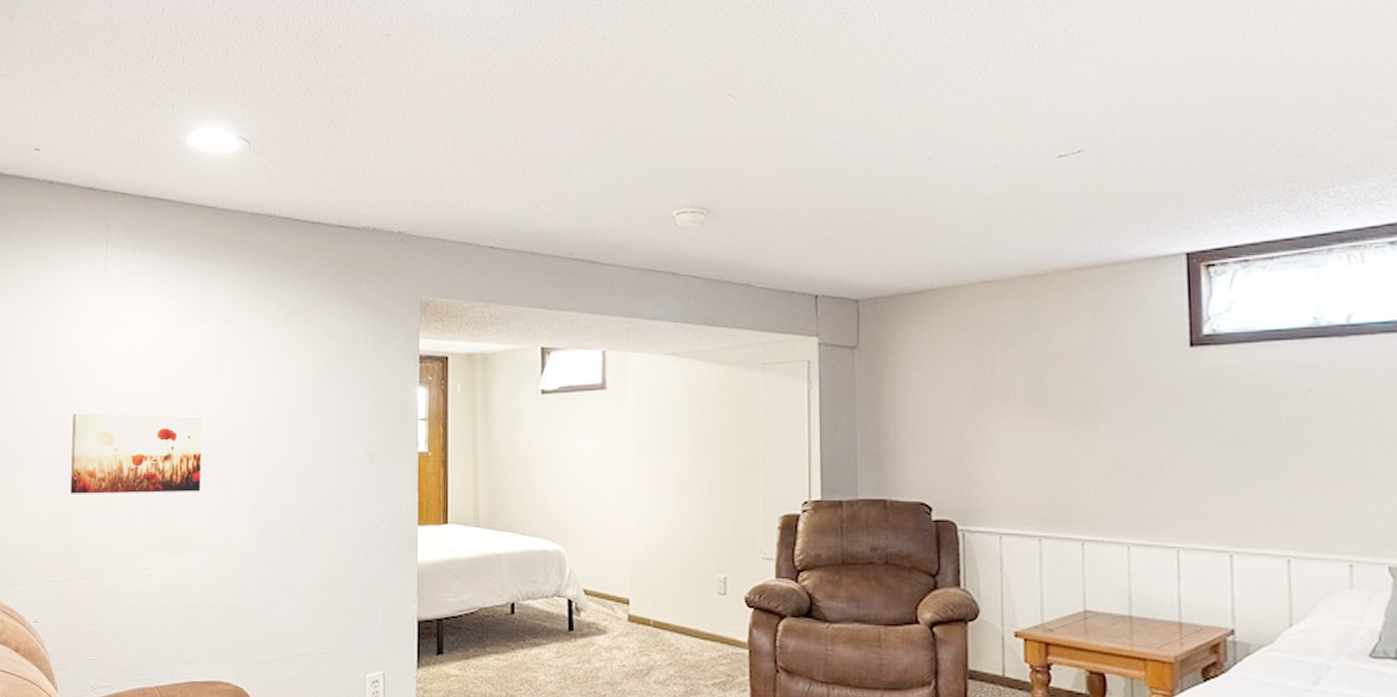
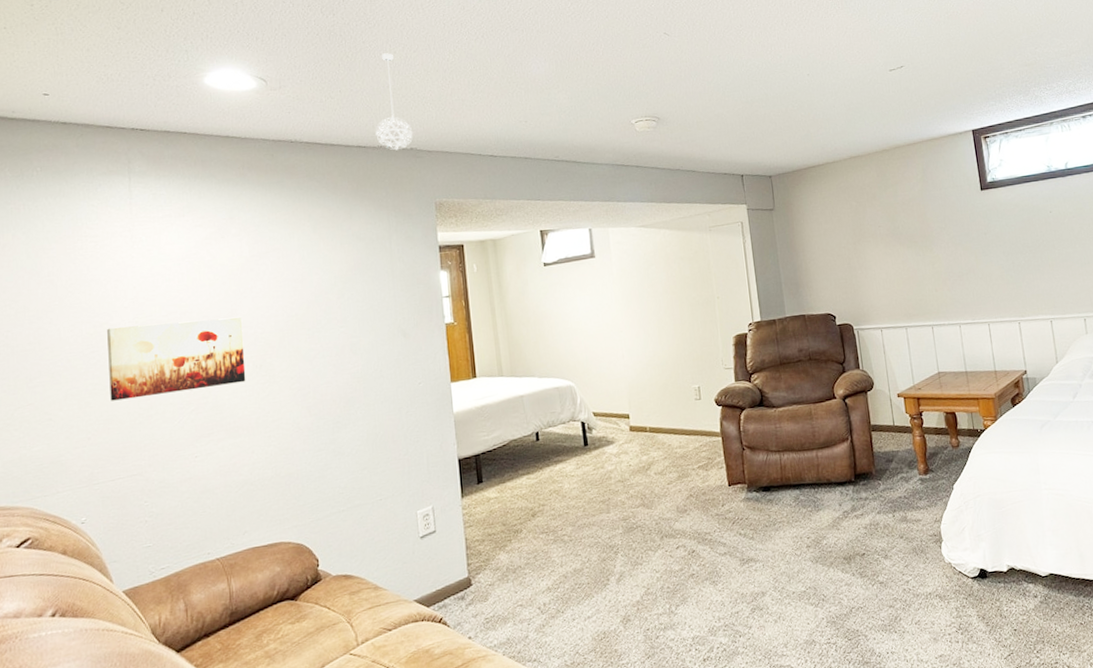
pendant light: none [361,112,403,234] -> present [375,53,413,151]

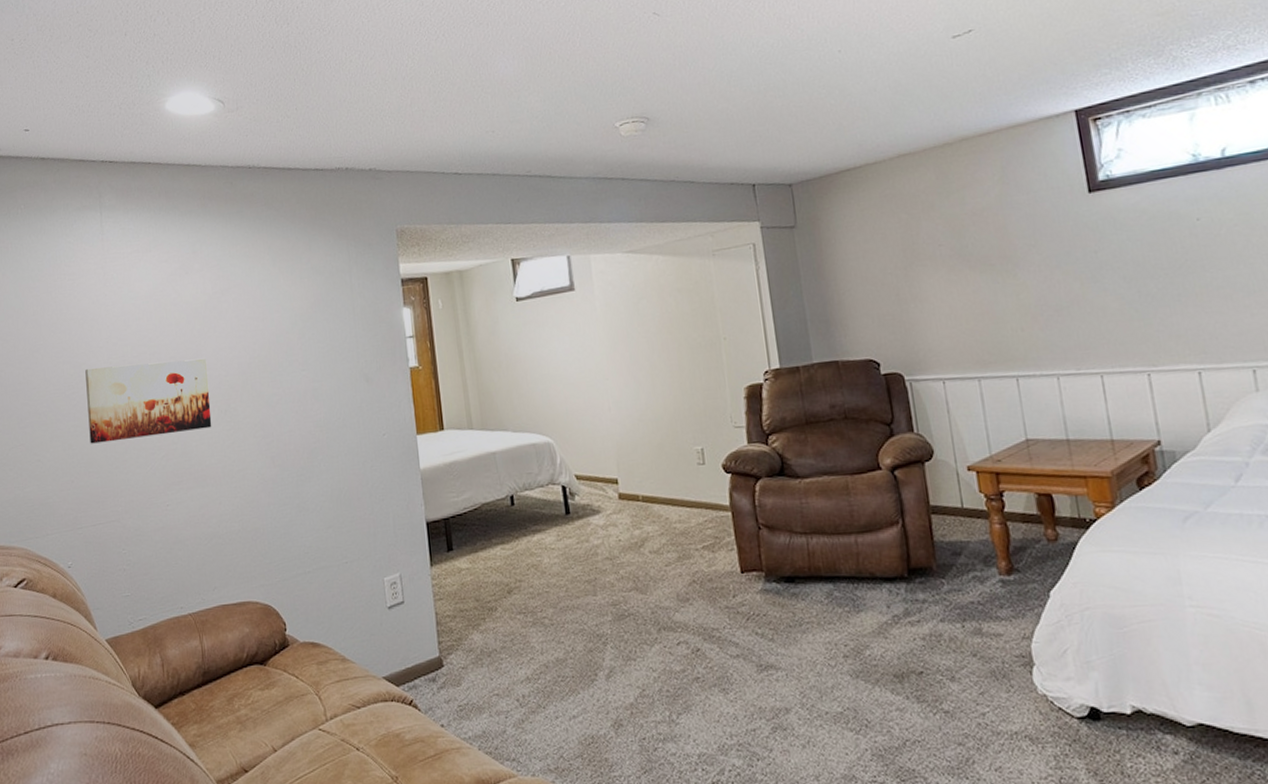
pendant light: present [375,53,413,151] -> none [332,62,372,172]

